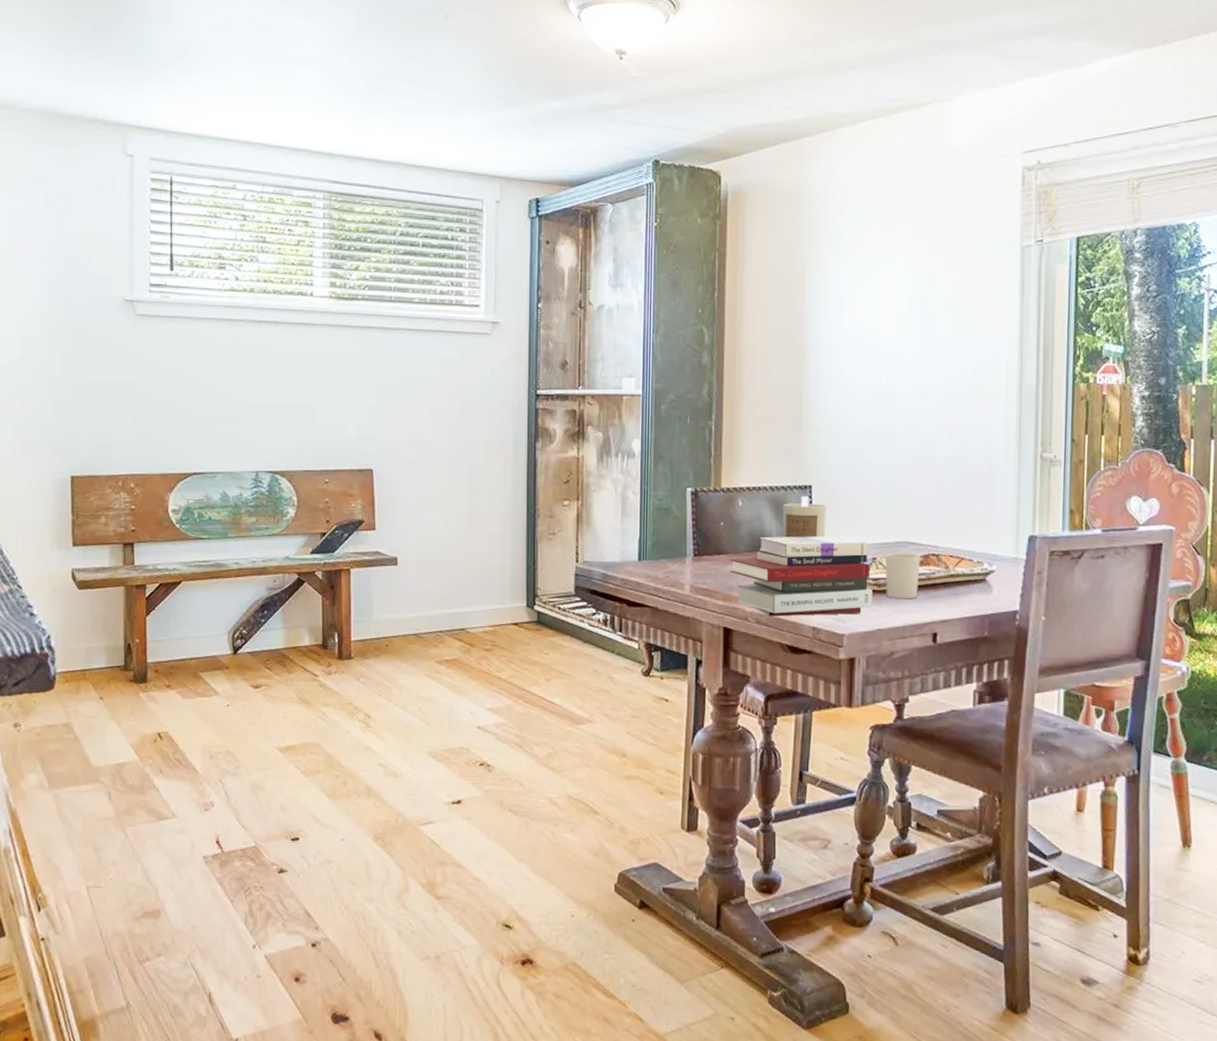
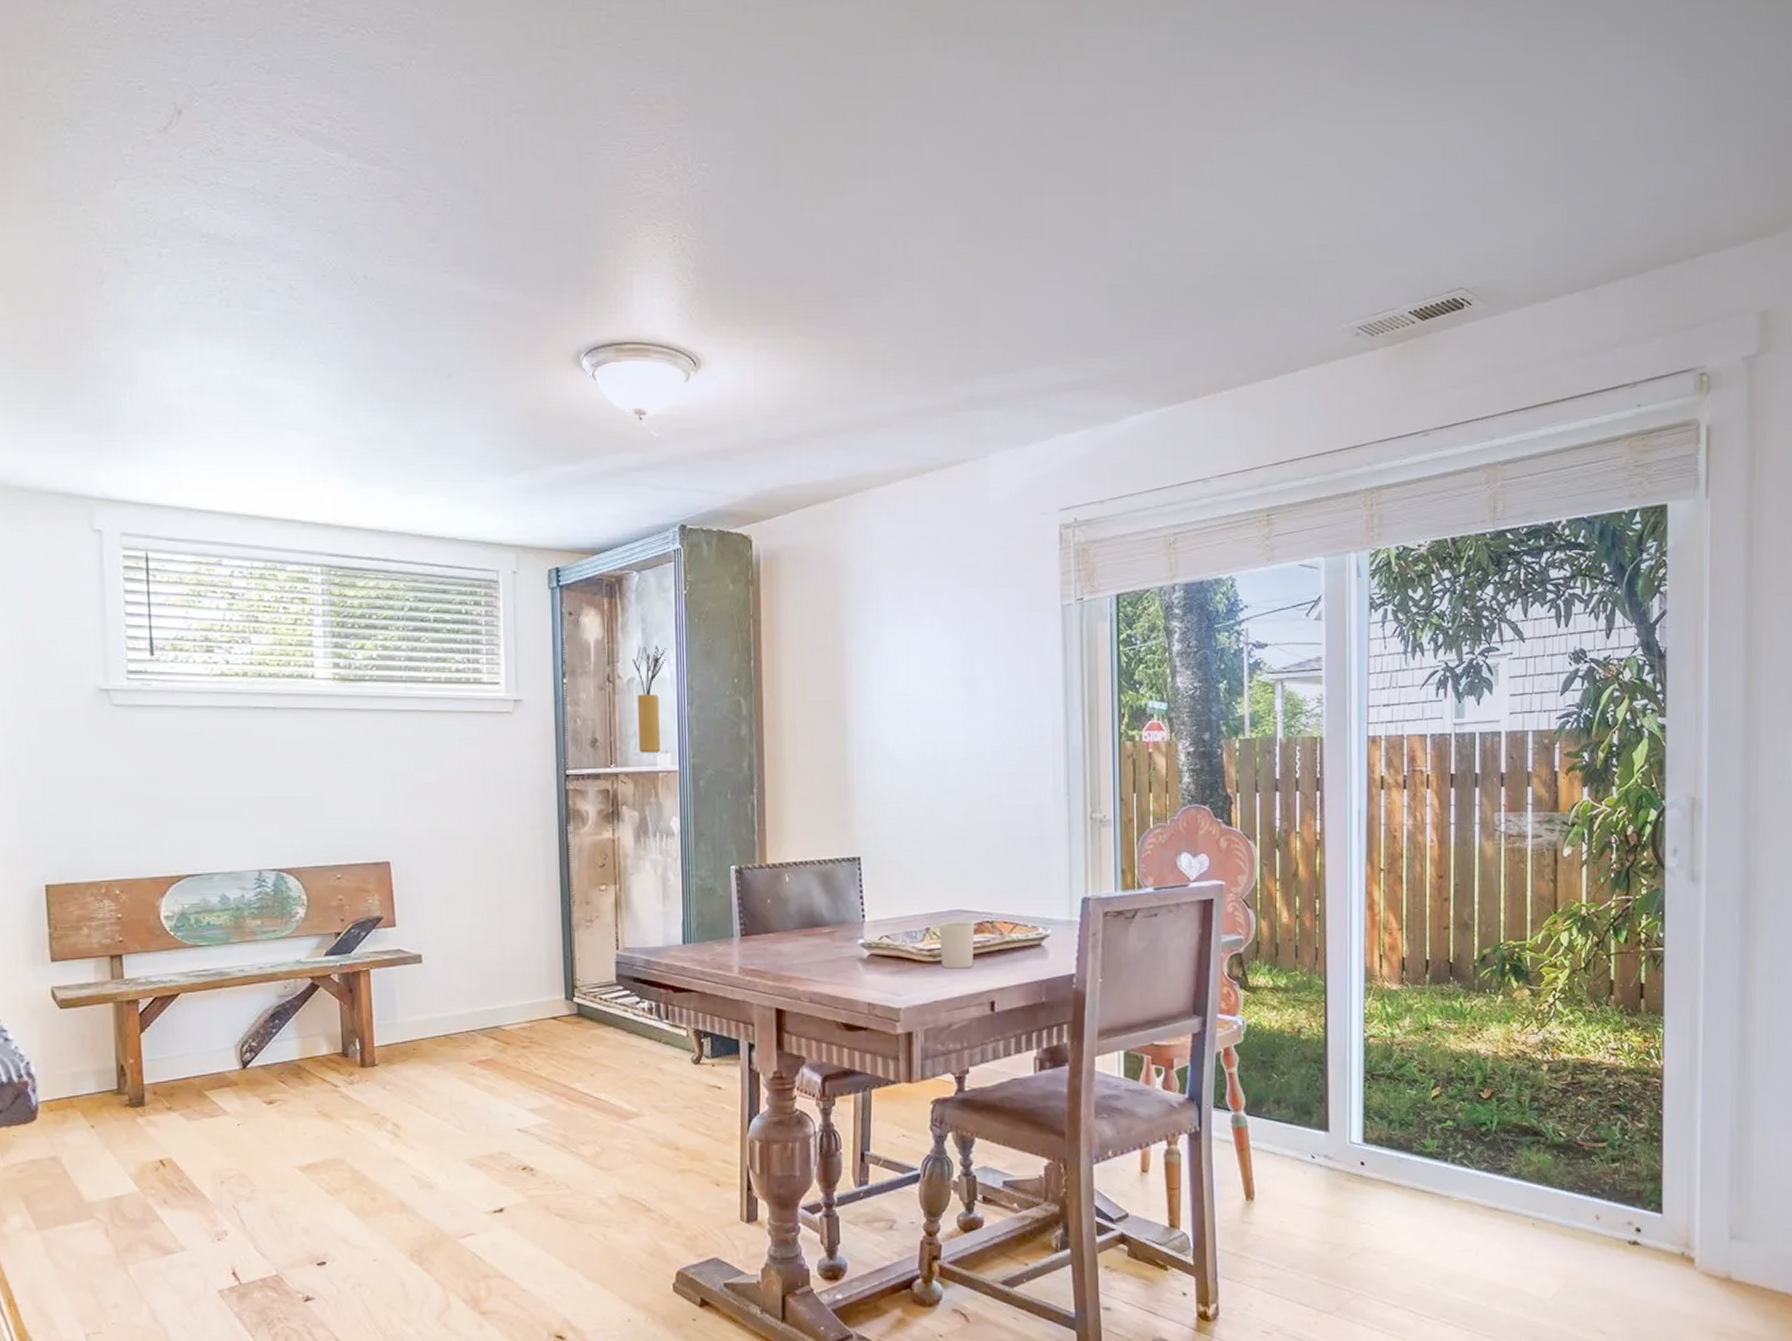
vase: none [603,275,636,377] -> present [633,646,667,753]
books: present [730,535,873,617] -> none [780,907,928,994]
candle: present [782,496,827,538] -> none [831,868,877,913]

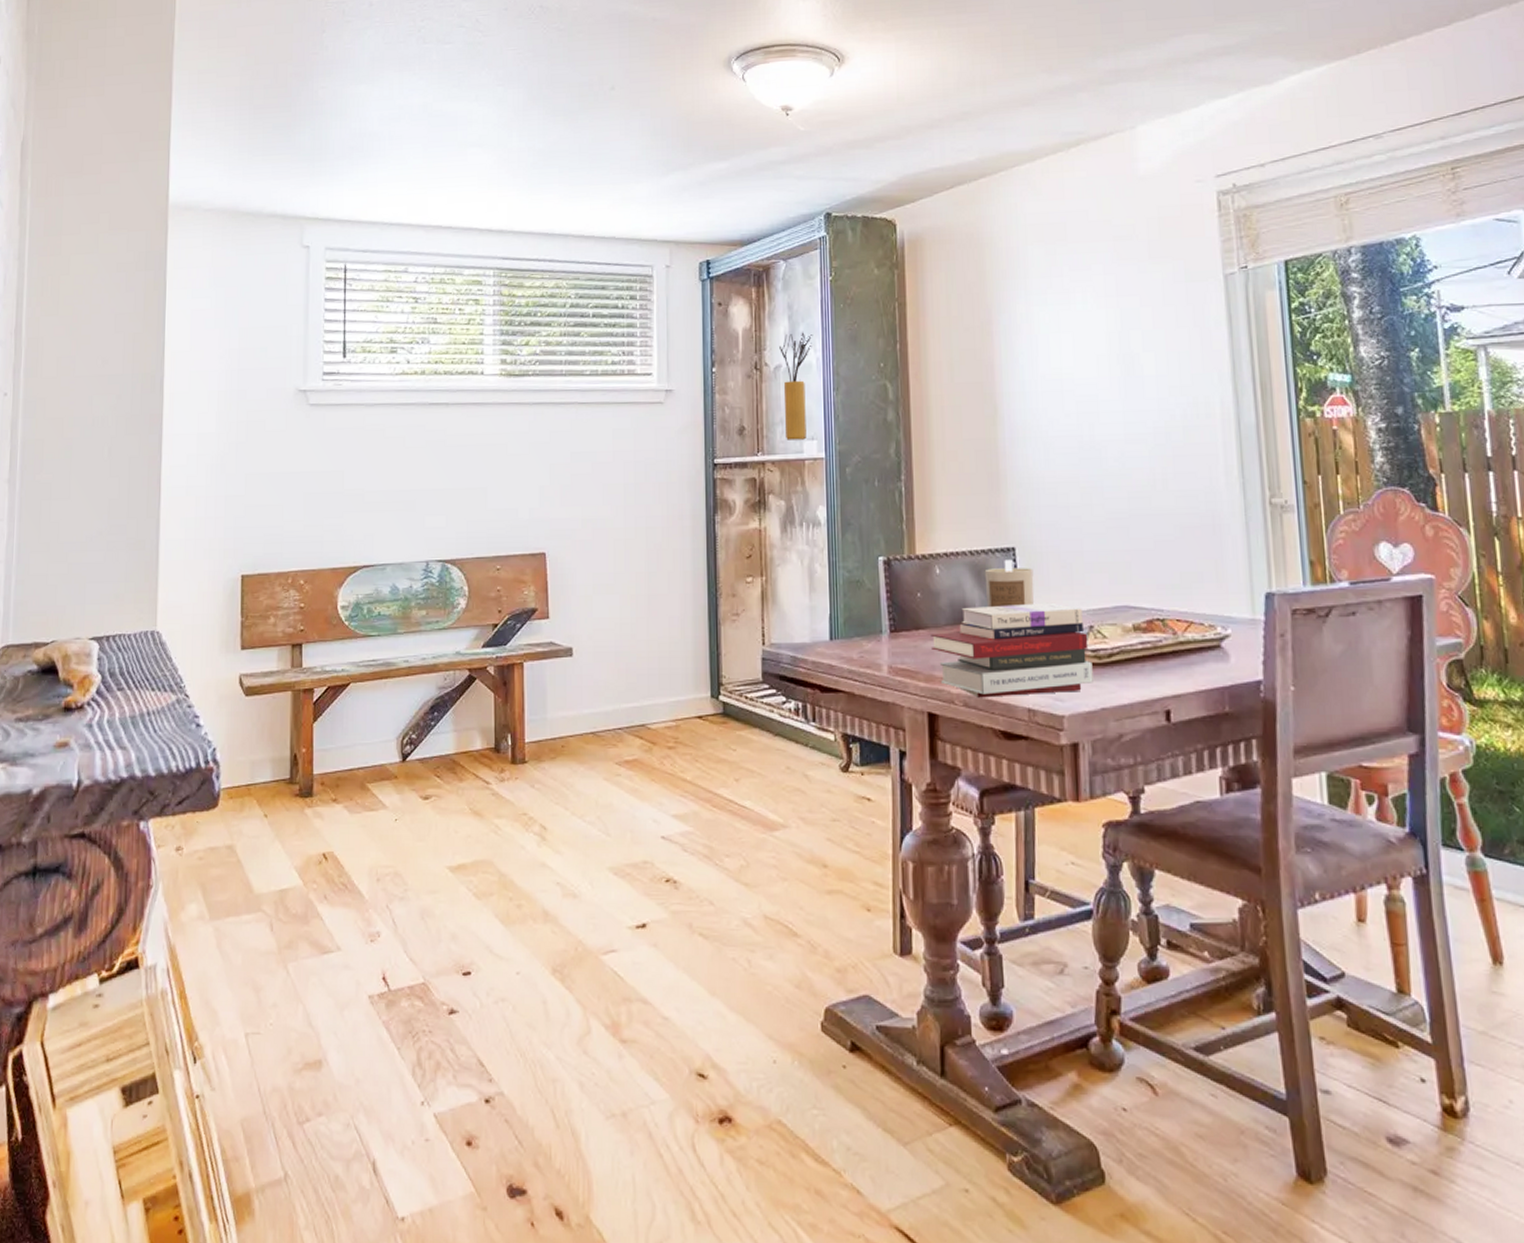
books: none [780,907,928,994] -> present [931,602,1093,698]
candle: none [831,868,877,913] -> present [984,559,1035,608]
mug: present [939,921,975,969] -> none [1103,619,1145,673]

